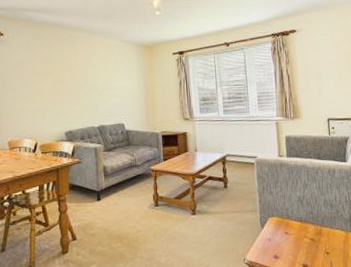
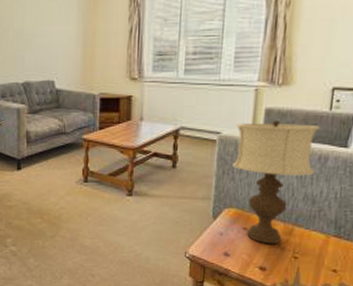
table lamp: none [267,144,328,244] -> present [232,120,320,245]

